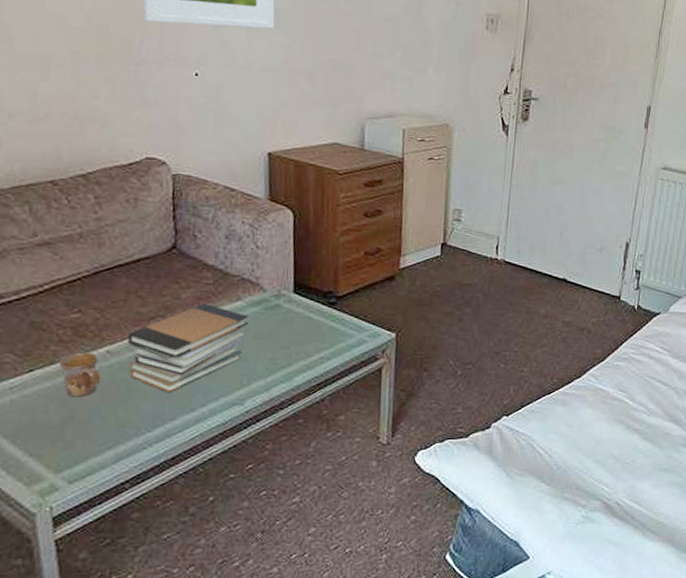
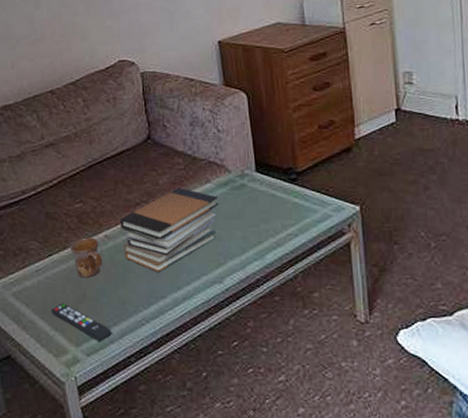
remote control: none [25,425,104,468] -> present [51,303,112,343]

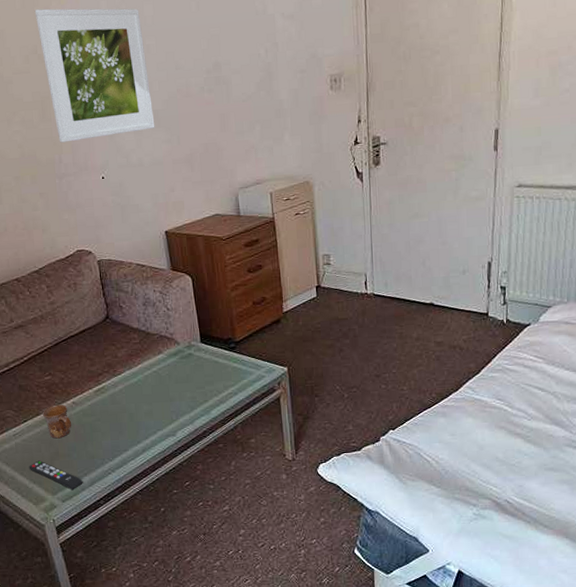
book stack: present [119,188,219,272] -> none [85,359,170,430]

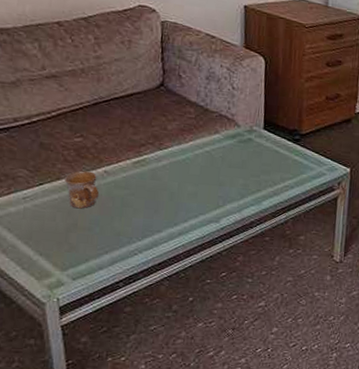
remote control: present [29,460,83,491] -> none [36,230,102,268]

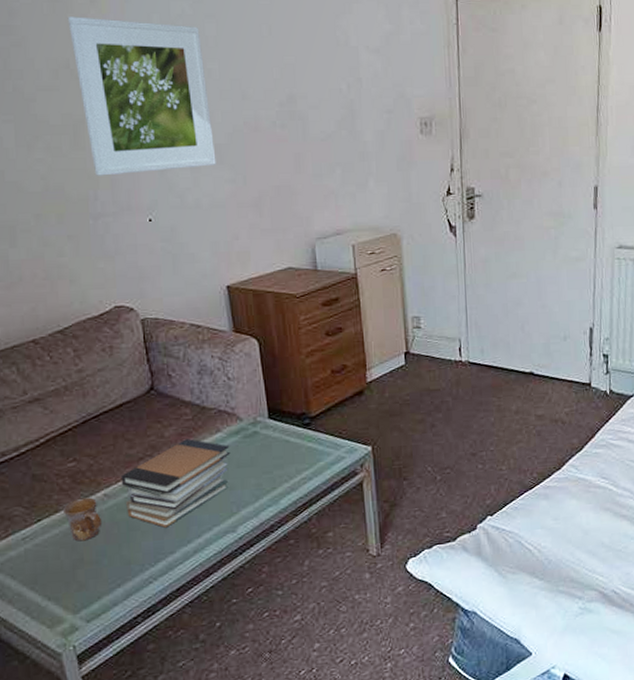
book stack: none [121,135,225,209] -> present [120,439,231,528]

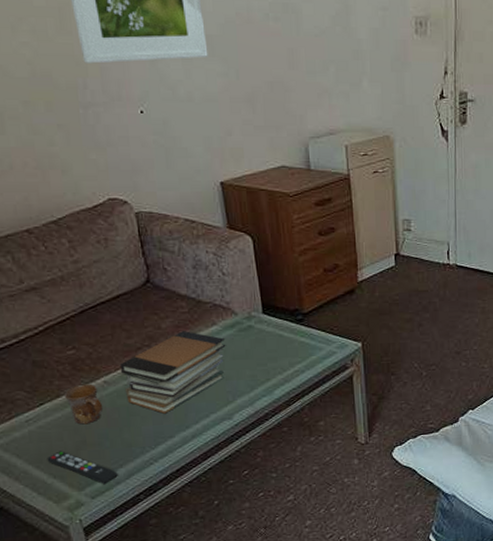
remote control: none [42,570,115,607] -> present [47,451,118,485]

